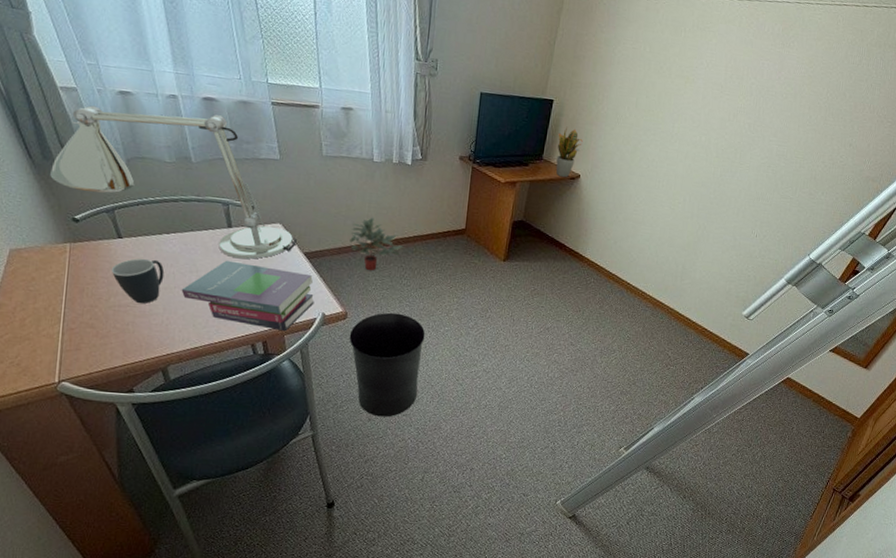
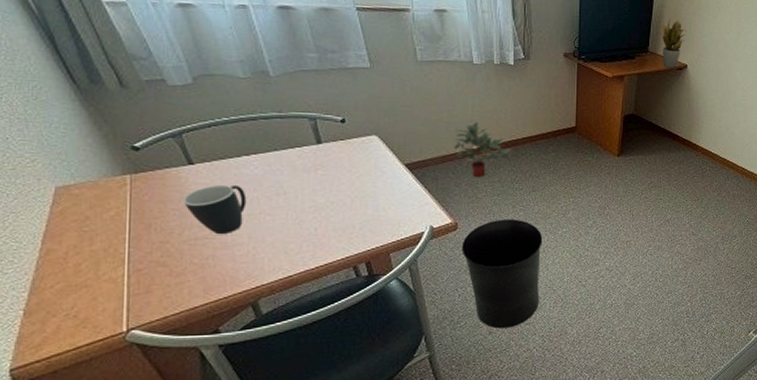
desk lamp: present [50,105,297,259] -> none [100,21,396,175]
books: present [181,260,315,332] -> none [268,179,421,250]

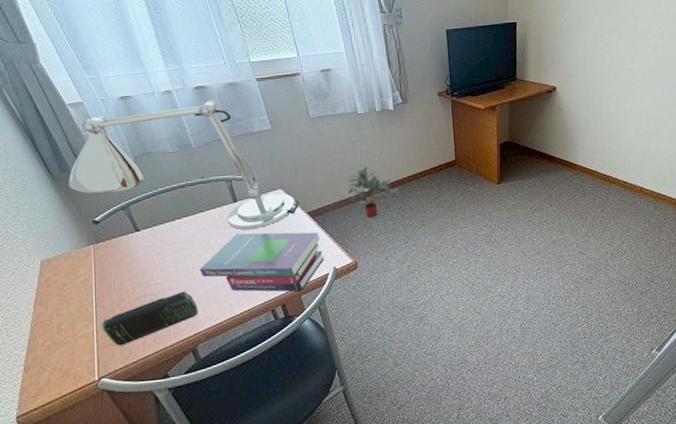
desk lamp: none [100,21,396,175] -> present [69,100,299,229]
mobile phone: none [134,238,263,294] -> present [101,291,198,346]
mug: present [182,184,247,235] -> none [133,245,182,290]
books: none [268,179,421,250] -> present [199,232,325,292]
waste bin: present [461,219,543,329] -> none [362,253,438,361]
potted plant: present [662,17,687,68] -> none [527,44,552,93]

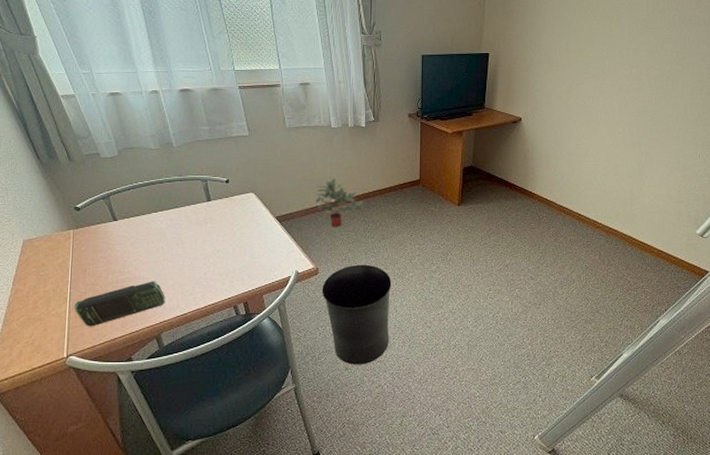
desk lamp: present [69,100,299,229] -> none [55,103,268,227]
books: present [199,232,325,292] -> none [169,231,288,292]
waste bin: none [362,253,438,361] -> present [322,264,392,365]

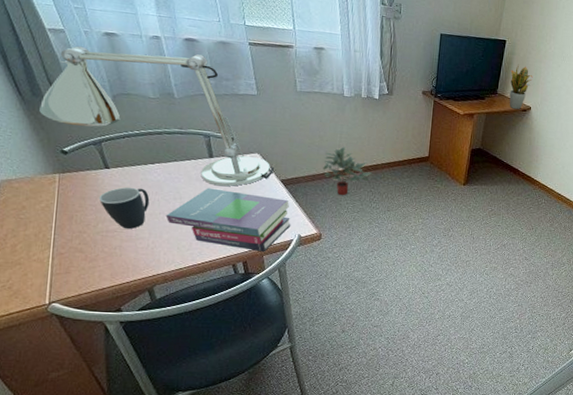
desk lamp: none [55,103,268,227] -> present [39,46,274,186]
mobile phone: present [73,281,165,327] -> none [57,233,160,275]
mug: none [108,236,154,278] -> present [98,187,150,230]
books: none [169,231,288,292] -> present [166,188,291,252]
waste bin: present [322,264,392,365] -> none [323,233,394,329]
potted plant: none [497,75,520,122] -> present [509,64,533,110]

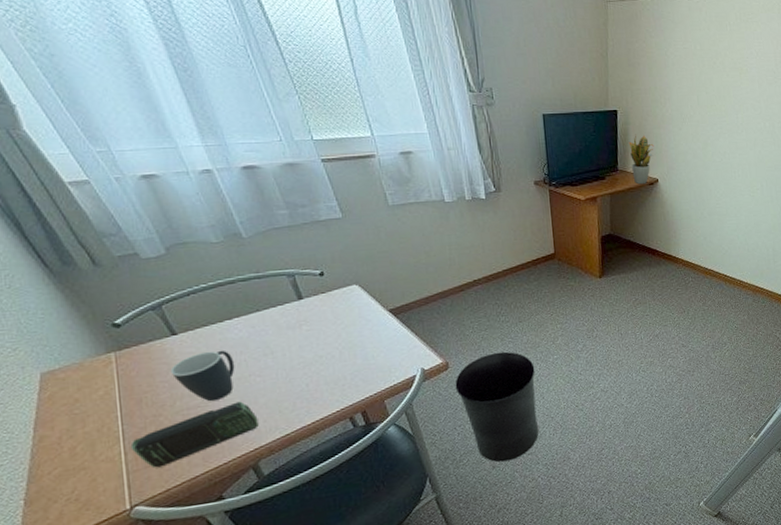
desk lamp: present [39,46,274,186] -> none [74,183,379,330]
mobile phone: none [57,233,160,275] -> present [130,401,259,468]
books: present [166,188,291,252] -> none [257,331,411,399]
potted plant: present [323,146,373,196] -> none [436,259,495,315]
waste bin: none [323,233,394,329] -> present [455,351,539,462]

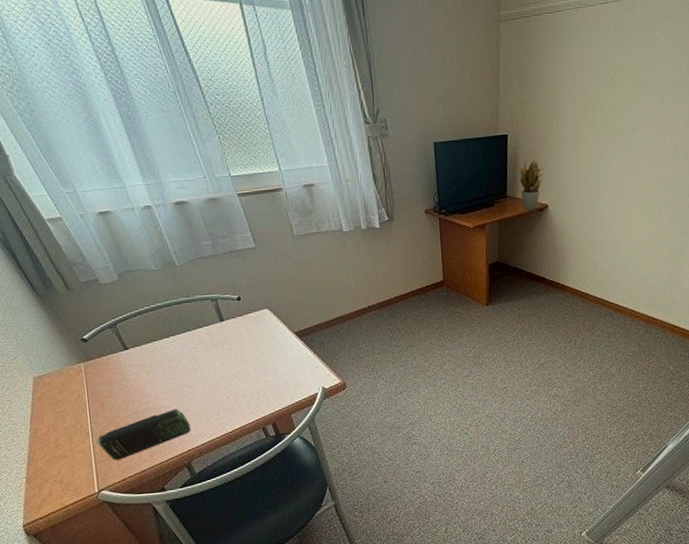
mug: present [170,350,235,402] -> none [124,364,172,408]
waste bin: present [455,351,539,462] -> none [351,374,426,478]

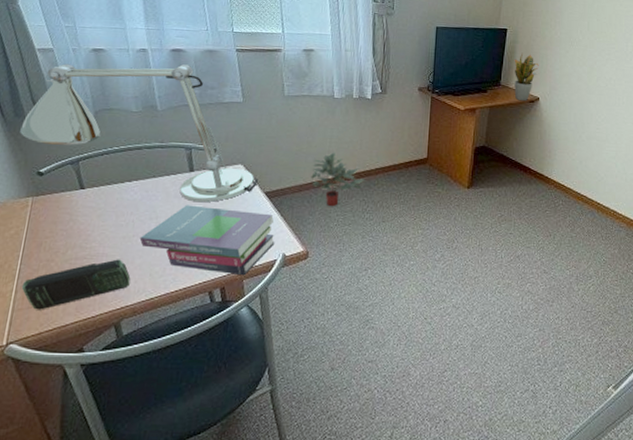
desk lamp: none [54,216,286,349] -> present [20,63,258,202]
books: none [189,352,313,411] -> present [139,205,275,276]
potted plant: none [335,286,387,339] -> present [311,152,366,207]

